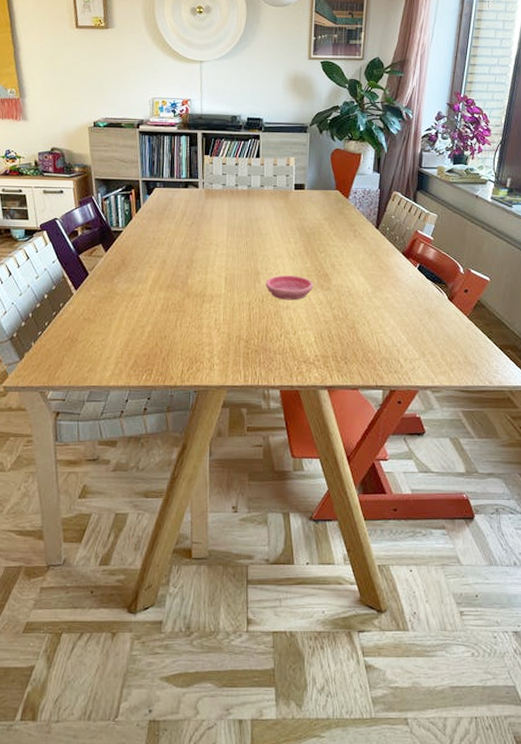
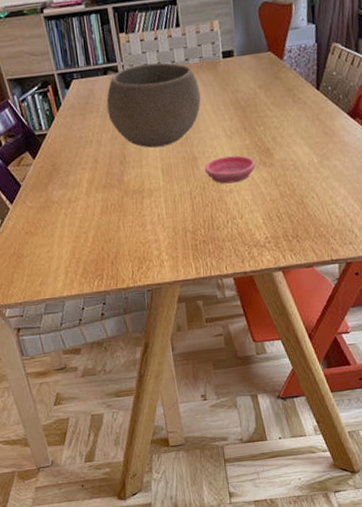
bowl: none [182,184,270,258] -> present [106,62,201,148]

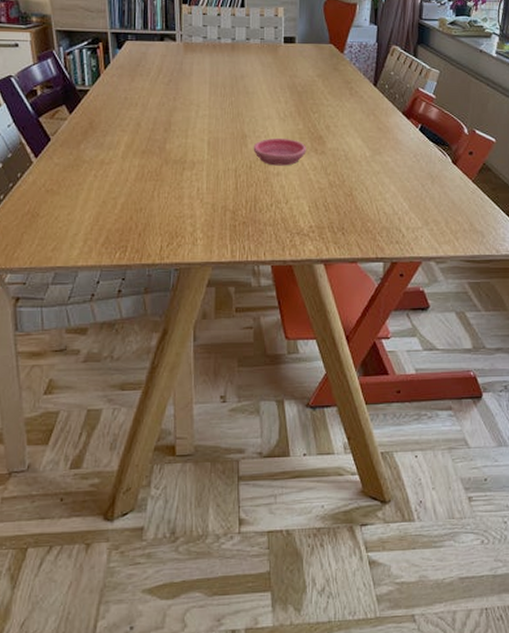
bowl: present [106,62,201,148] -> none [158,36,258,119]

